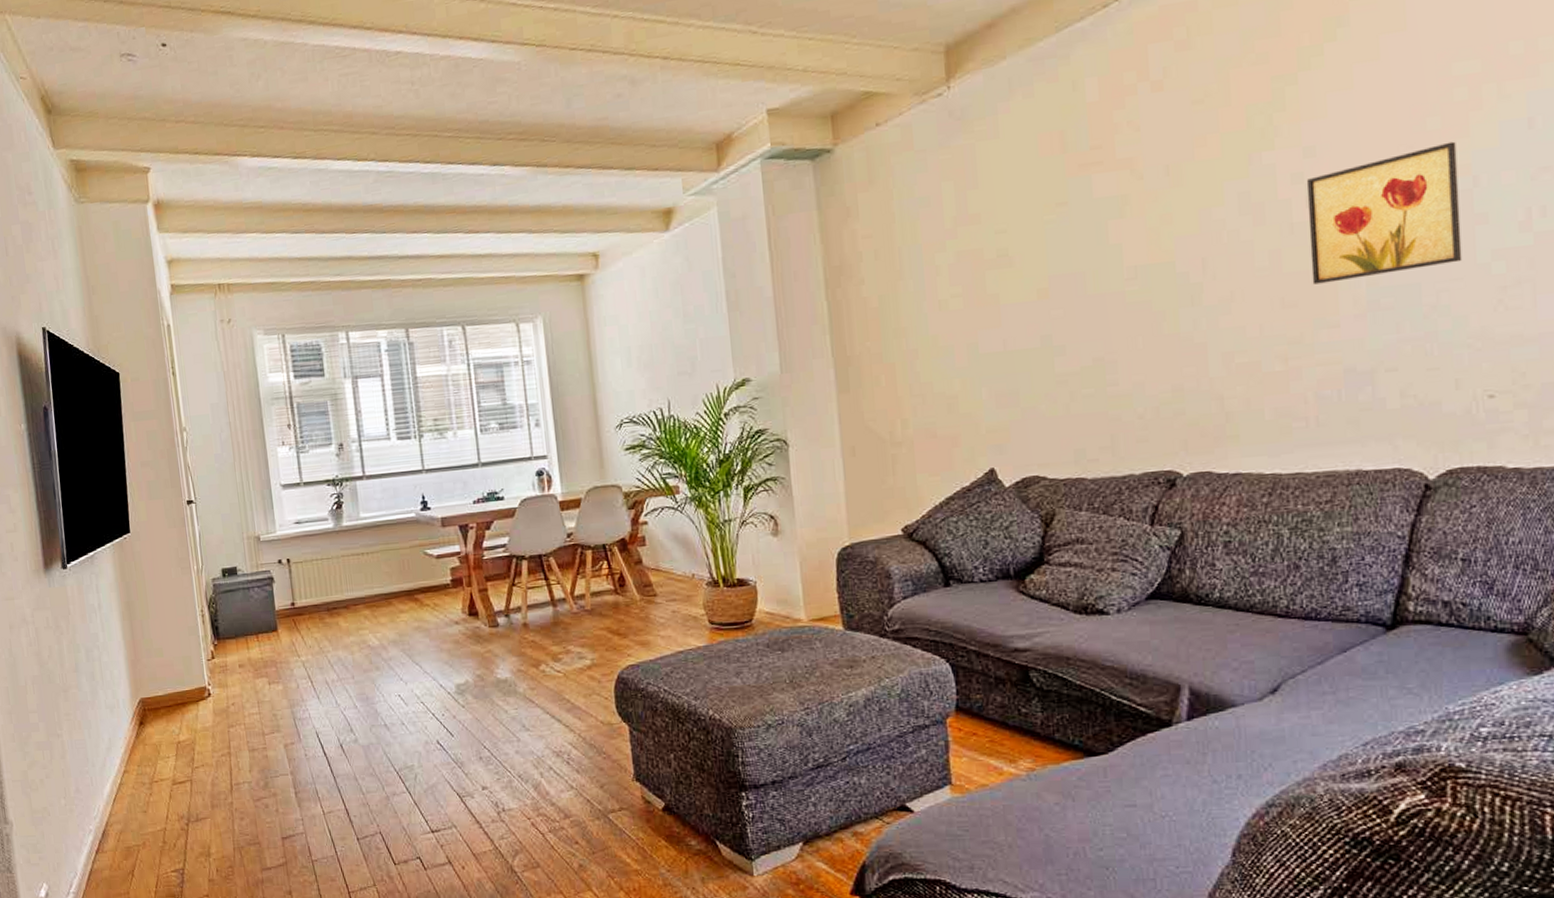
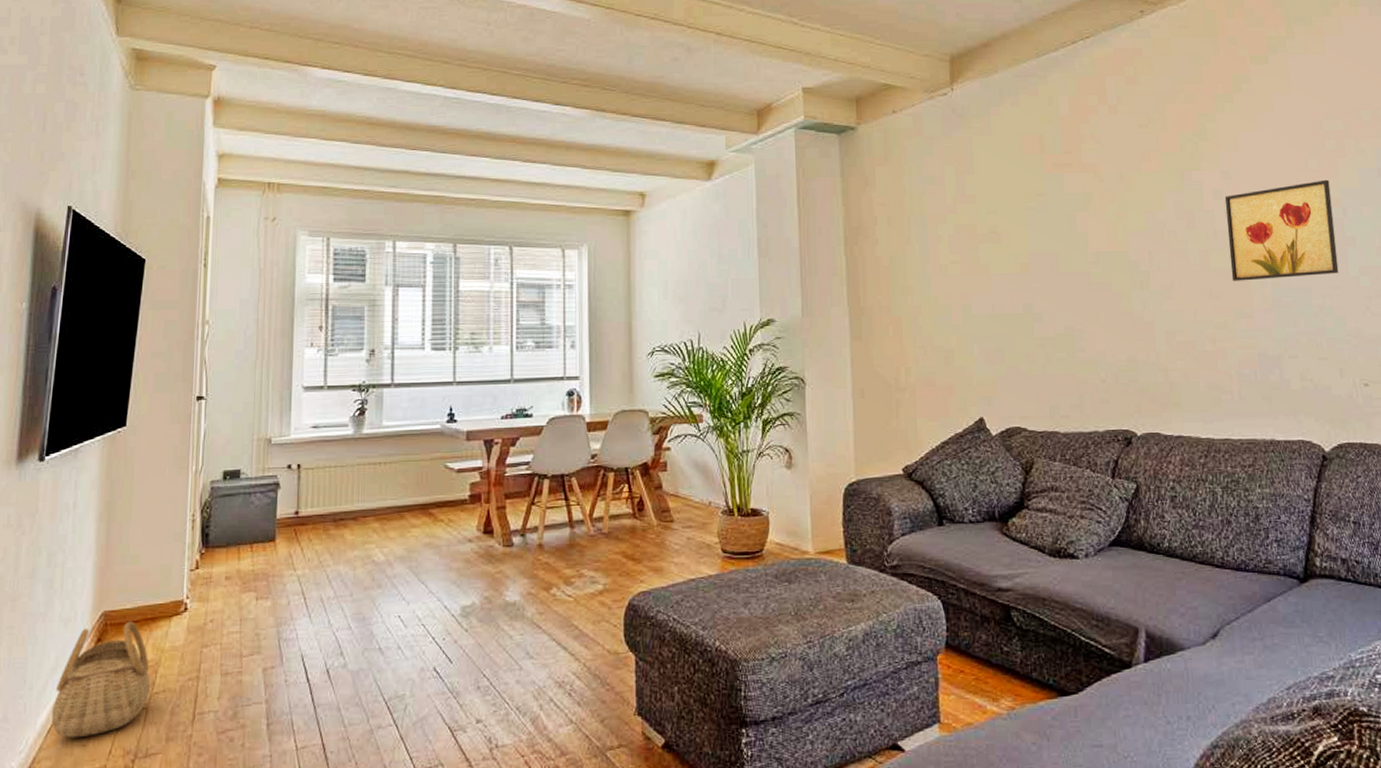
basket: none [113,706,191,806] -> present [51,621,151,738]

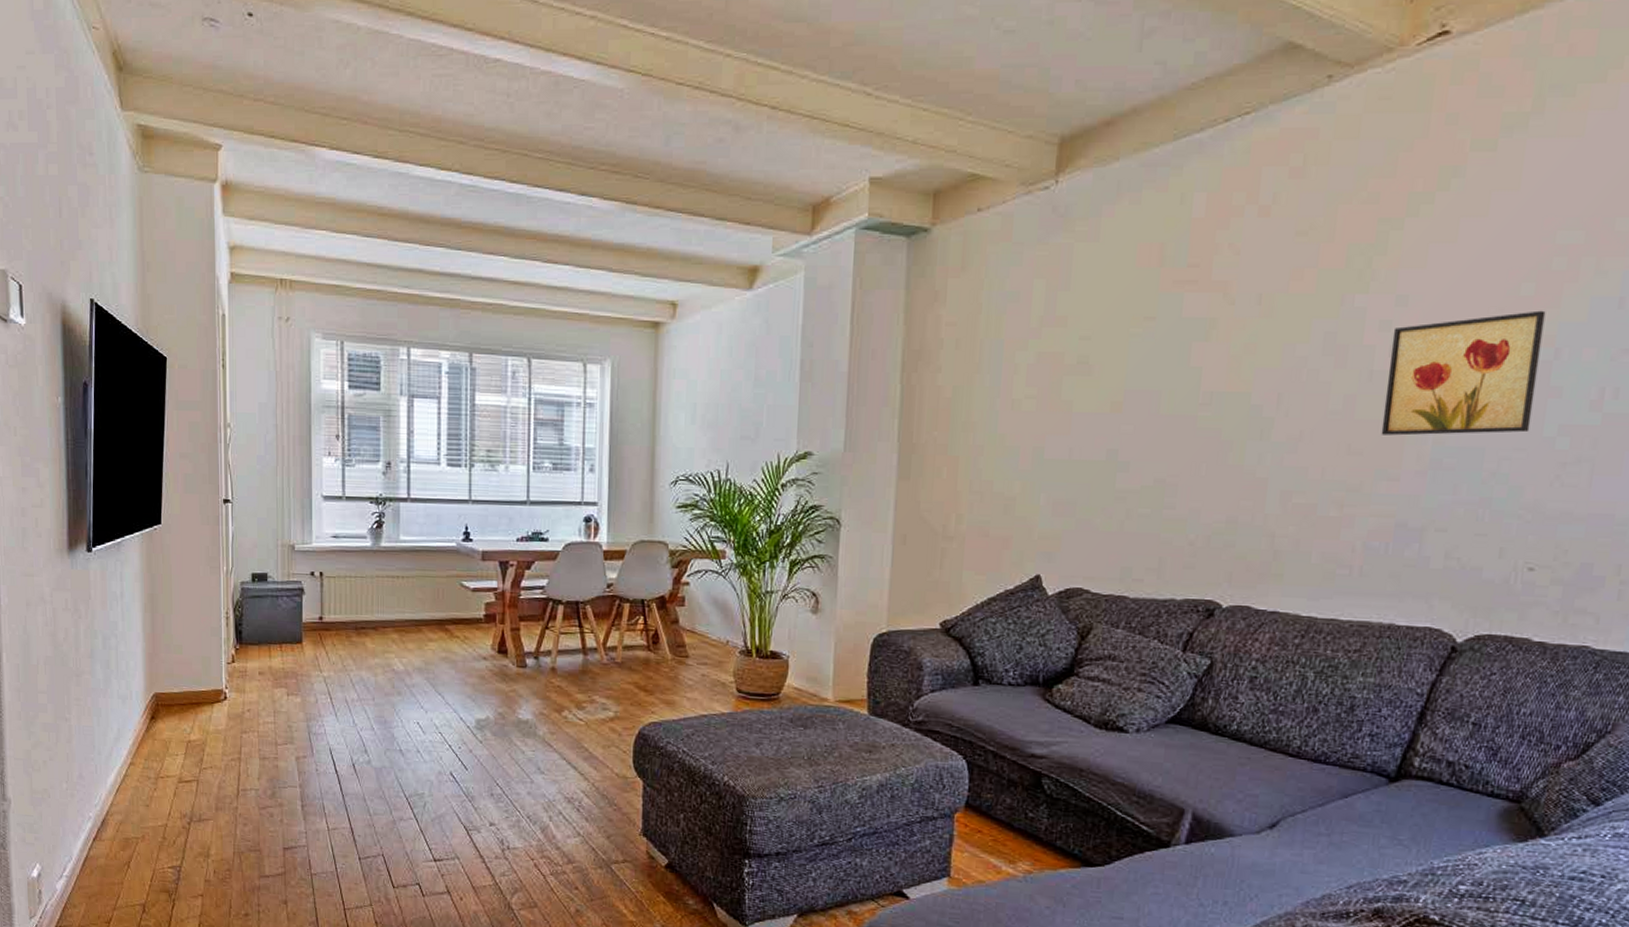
basket: present [51,621,151,738] -> none [119,703,200,799]

